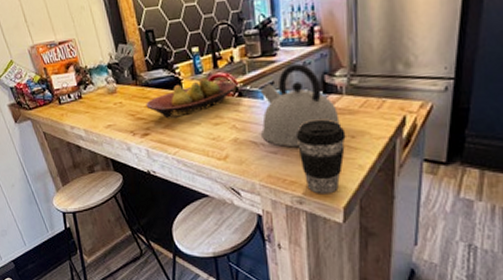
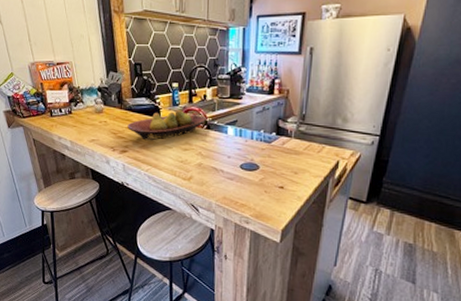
kettle: present [260,63,342,148] -> none [222,108,288,177]
coffee cup: present [295,119,346,194] -> none [250,155,290,218]

